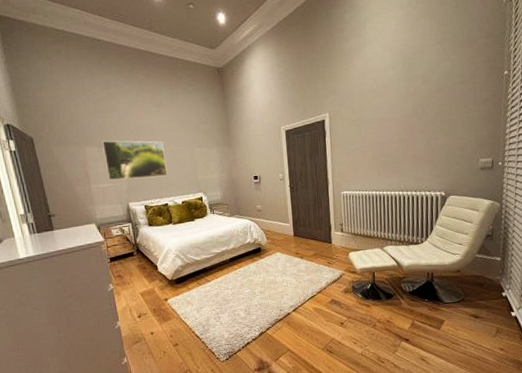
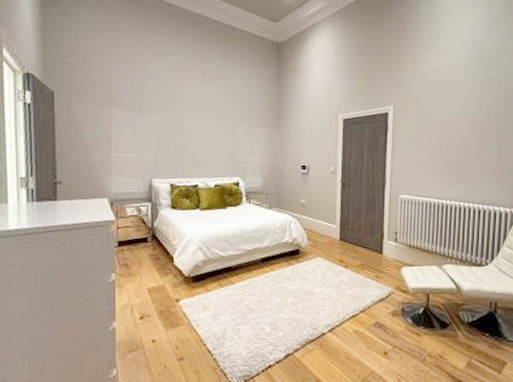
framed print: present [102,140,168,180] -> none [133,104,204,154]

